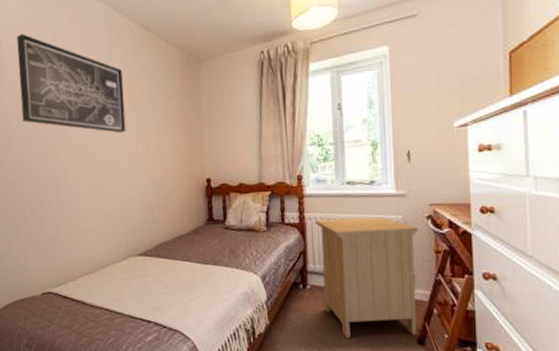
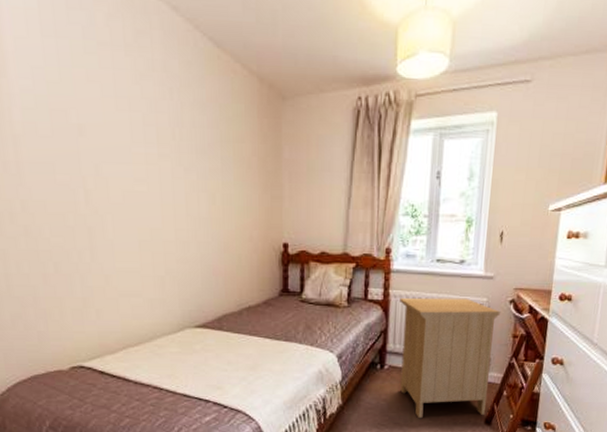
wall art: present [17,33,126,133] -> none [27,20,185,178]

